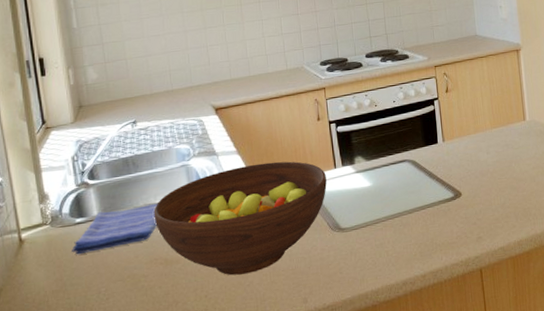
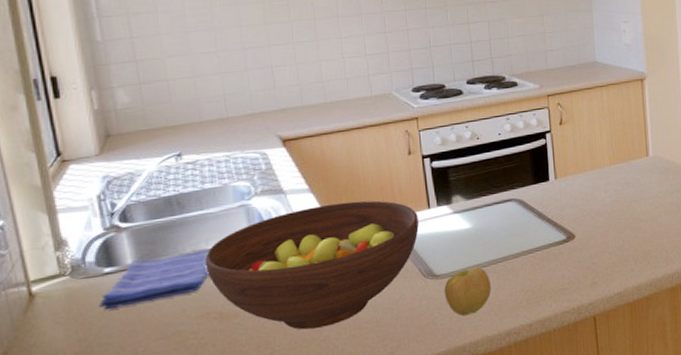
apple: none [349,221,390,266] -> present [444,267,492,316]

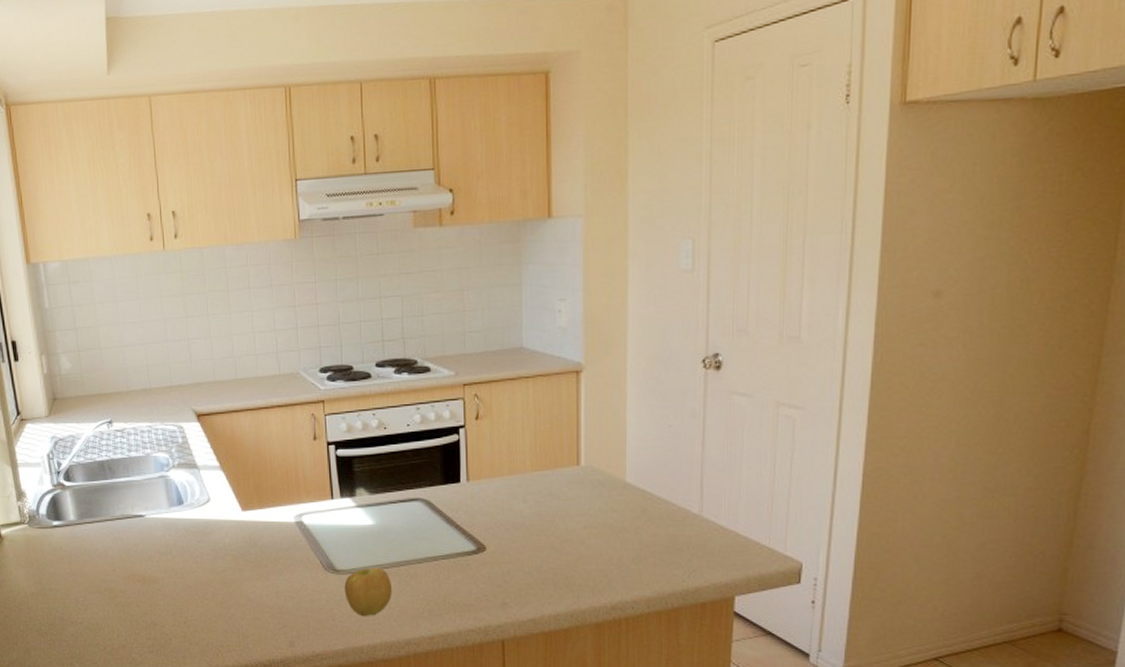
dish towel: present [99,249,210,311] -> none [49,514,135,560]
fruit bowl: present [204,200,419,330] -> none [130,483,321,605]

